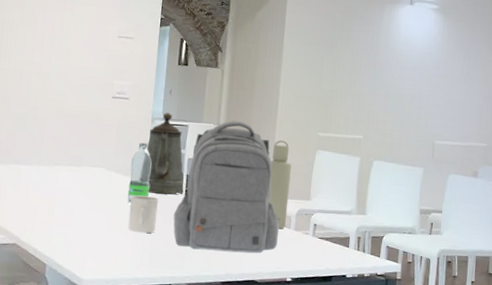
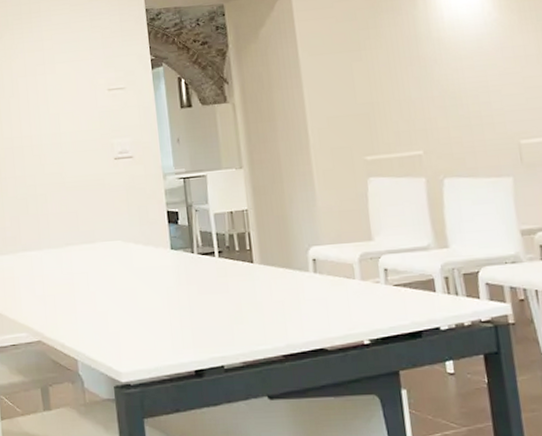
bottle: present [127,142,152,207] -> none [149,204,177,281]
cup: present [127,195,158,234] -> none [156,264,192,310]
coffee pot: present [146,113,184,195] -> none [163,165,217,261]
backpack: present [173,120,280,254] -> none [210,159,343,321]
bottle: present [269,140,292,229] -> none [312,173,349,282]

